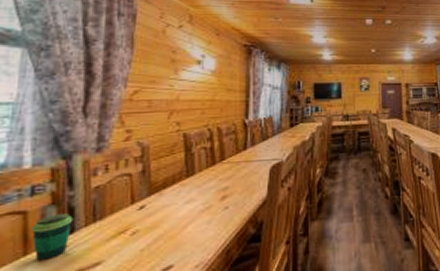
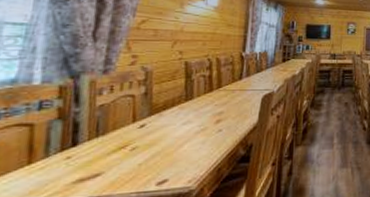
cup: present [30,213,74,261] -> none [36,128,78,169]

